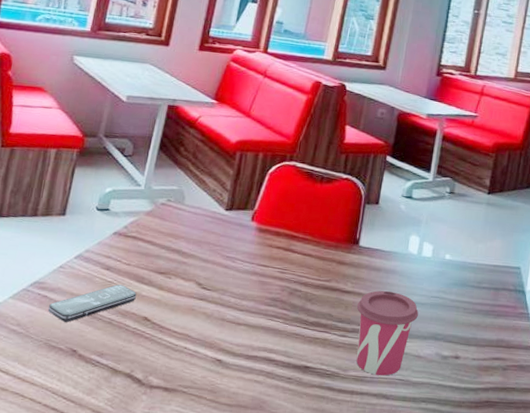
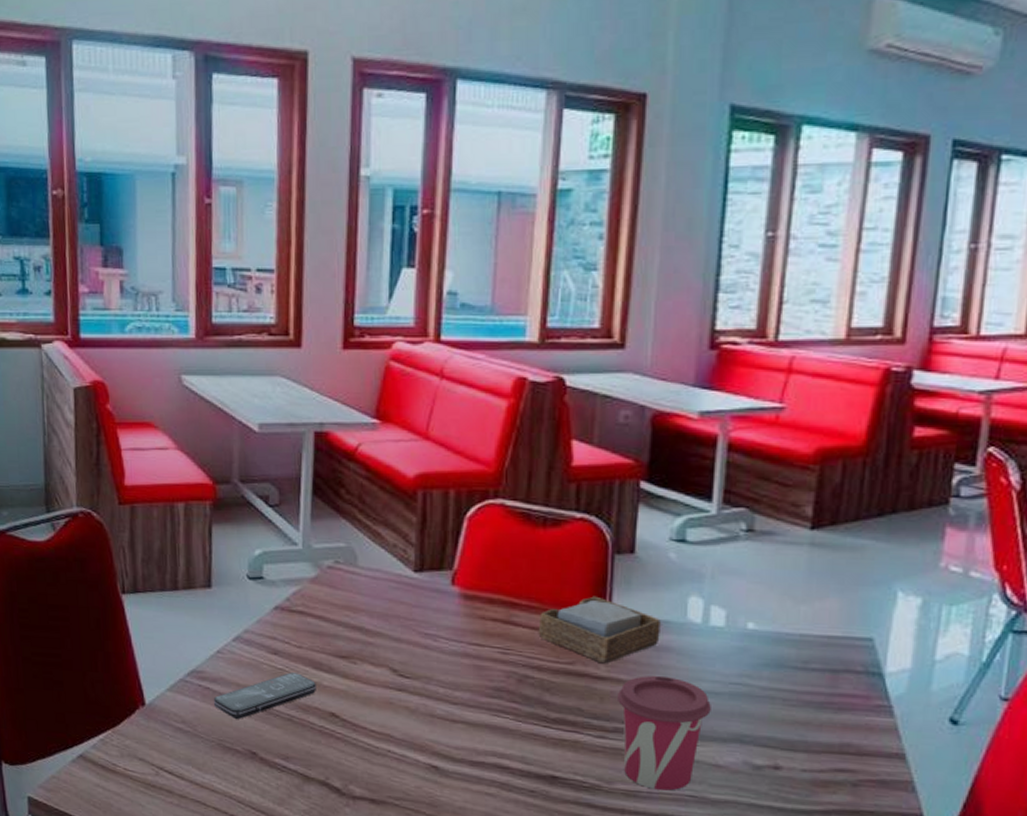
napkin holder: none [308,233,391,282] -> present [538,596,661,664]

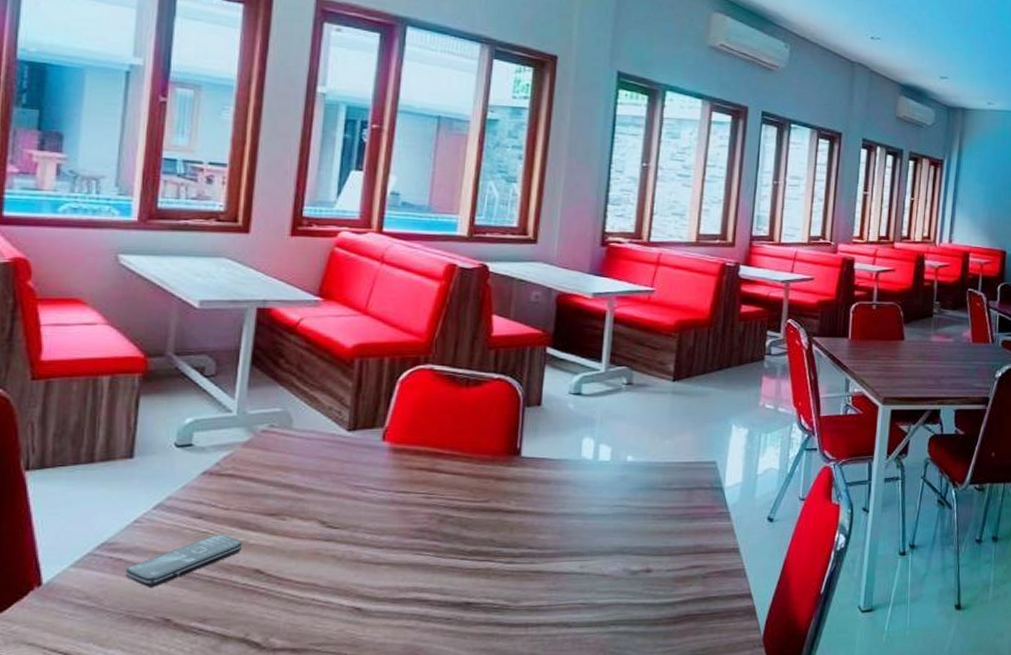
napkin holder: present [538,596,661,664] -> none [458,442,561,499]
cup: present [618,676,711,791] -> none [525,505,599,602]

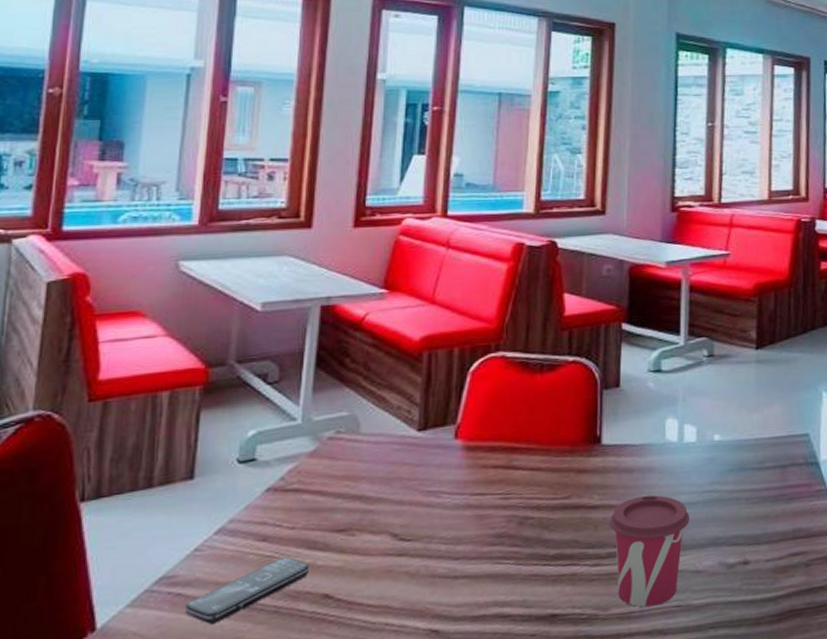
cup: none [525,505,599,602] -> present [610,495,690,608]

